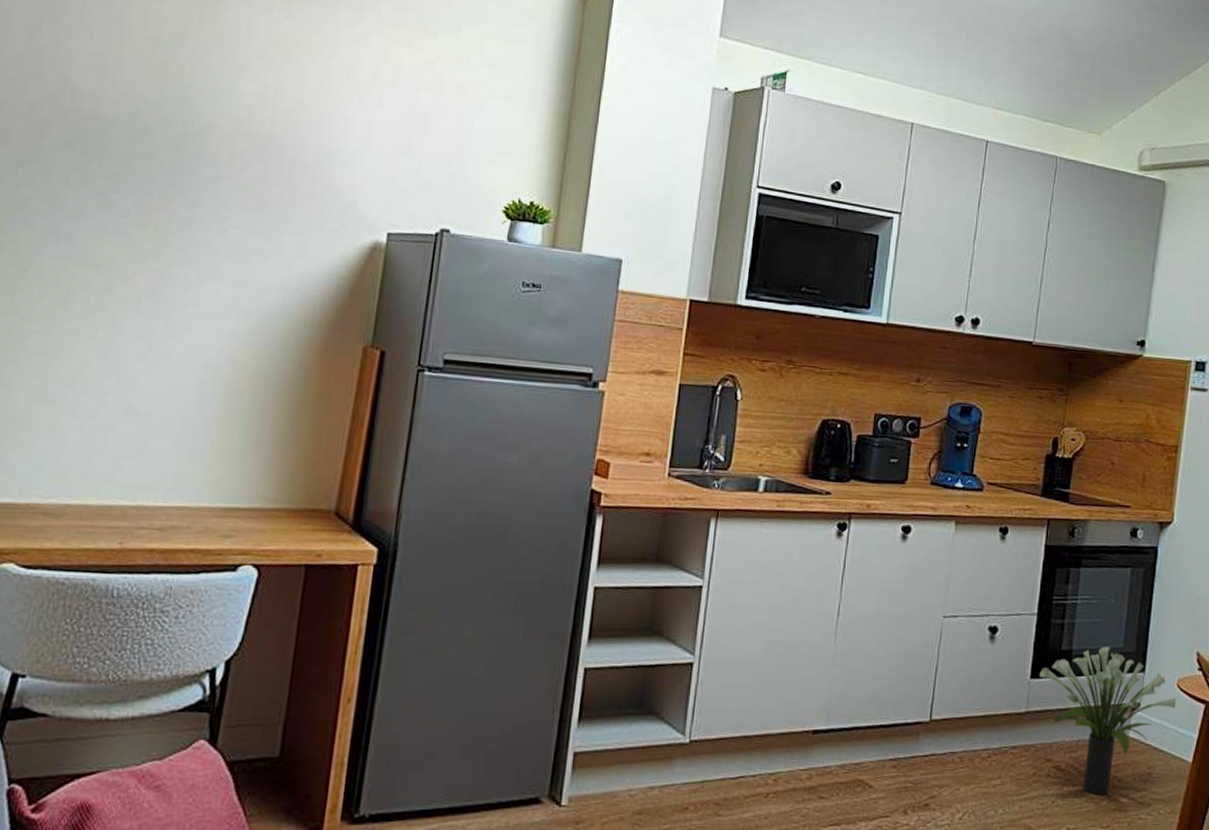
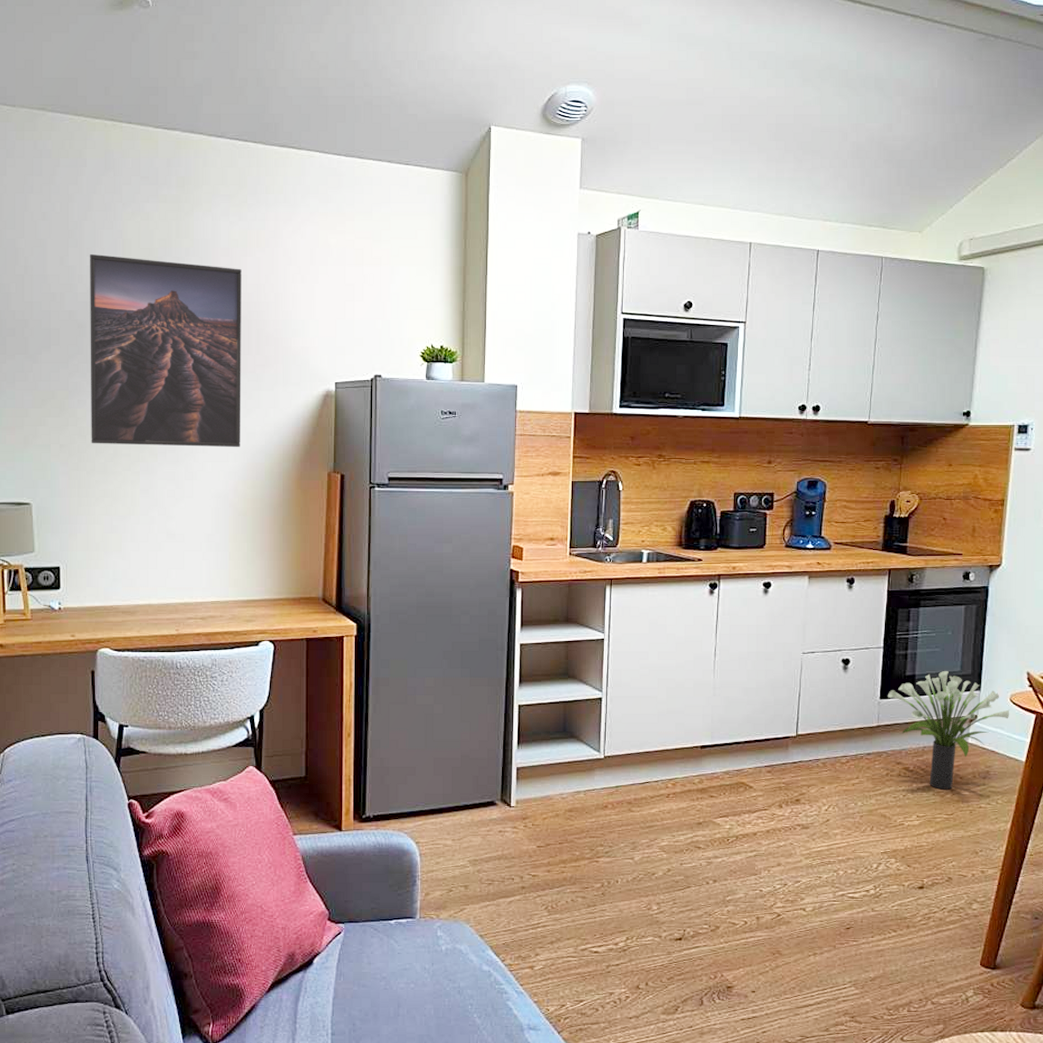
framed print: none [33,35,281,305] -> present [90,254,242,448]

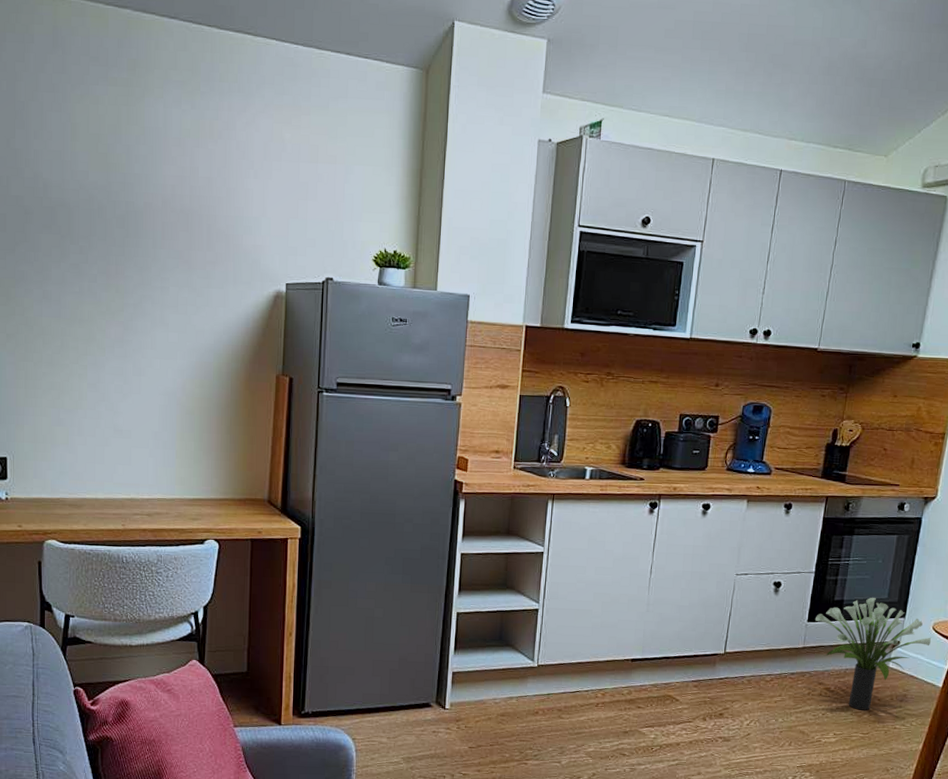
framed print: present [90,254,242,448] -> none [37,137,193,346]

